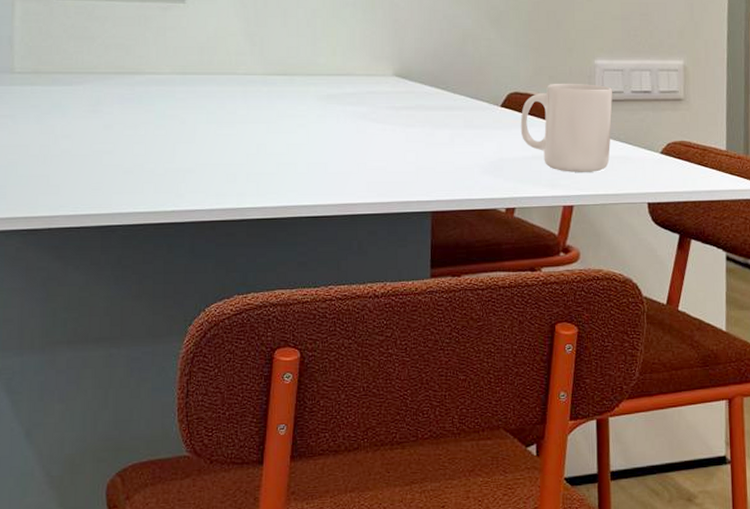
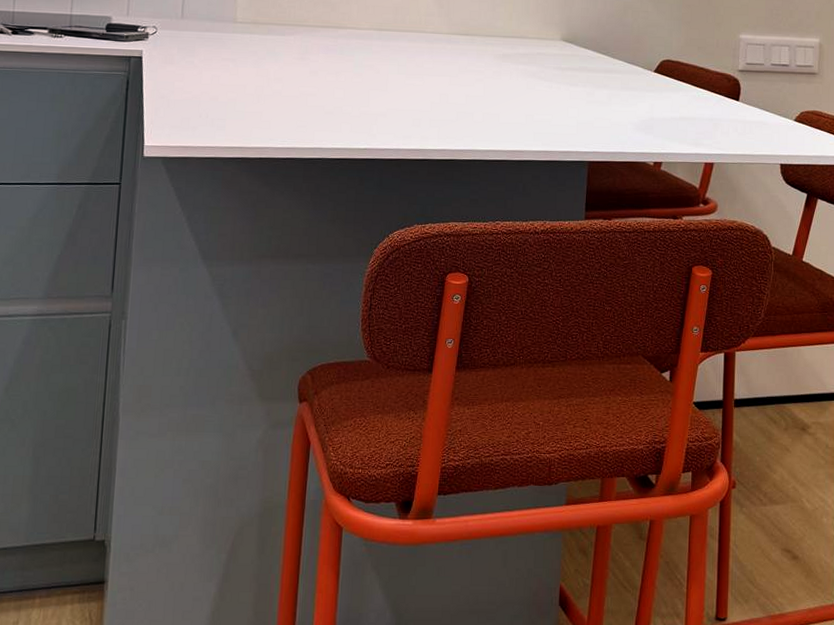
cup: present [520,83,613,172] -> none [670,53,755,134]

